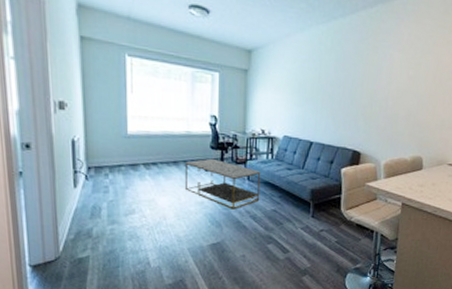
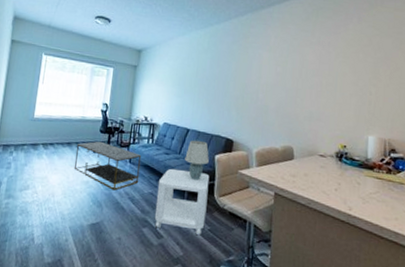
side table: none [279,184,336,248] -> present [154,168,210,236]
table lamp: none [309,153,335,195] -> present [184,140,209,180]

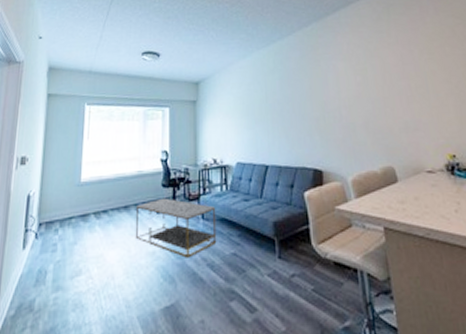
side table: present [154,168,210,236] -> none [240,217,307,300]
table lamp: present [184,140,209,180] -> none [268,177,298,228]

